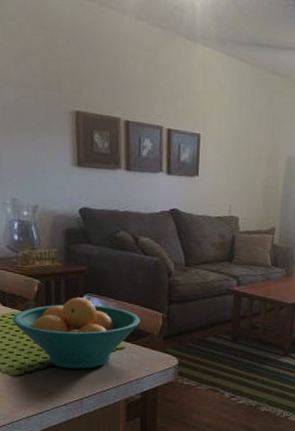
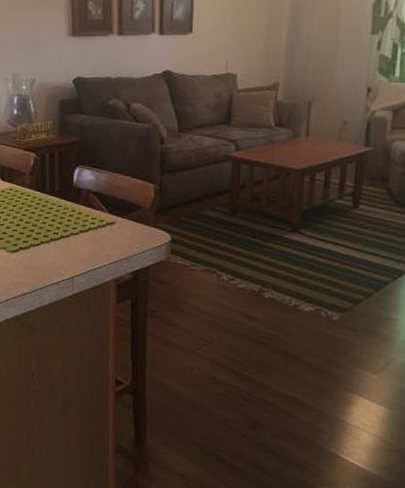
fruit bowl: present [12,297,141,369] -> none [10,170,132,246]

